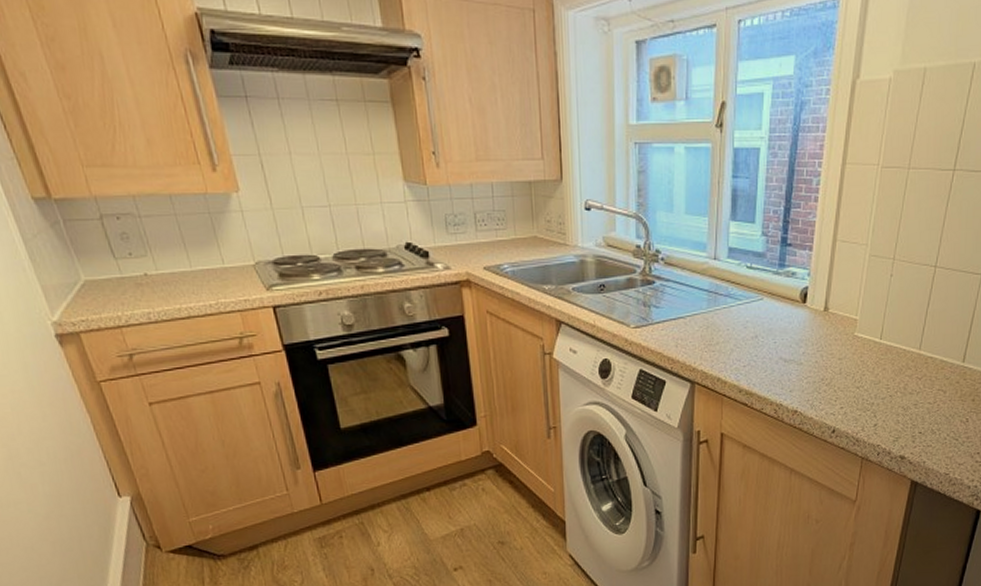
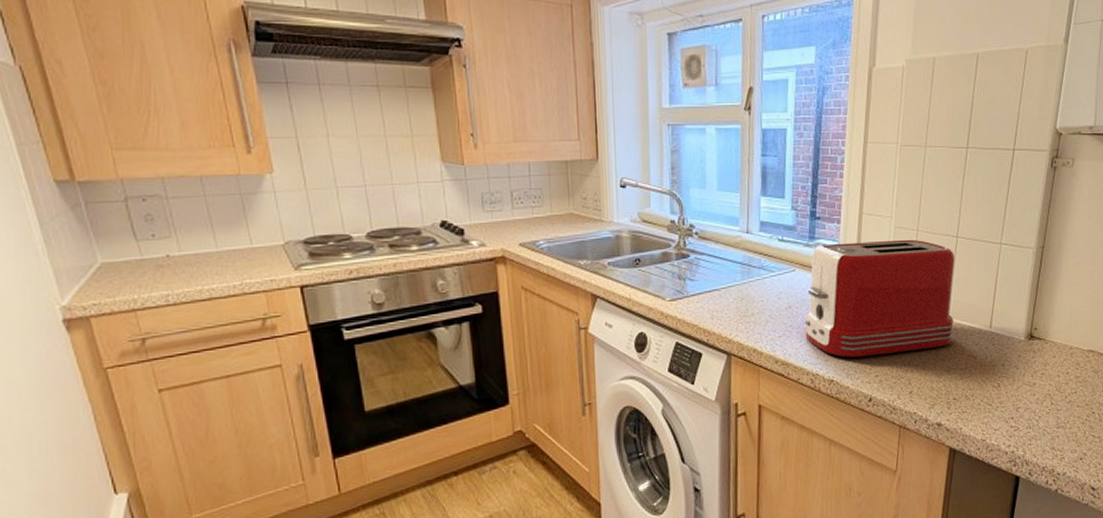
toaster: none [770,268,931,389] -> present [804,239,955,358]

